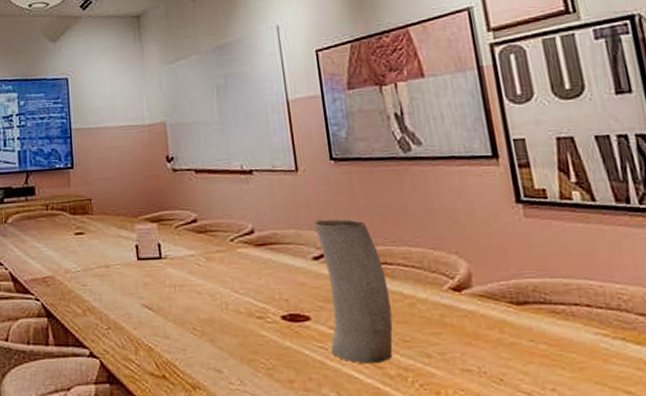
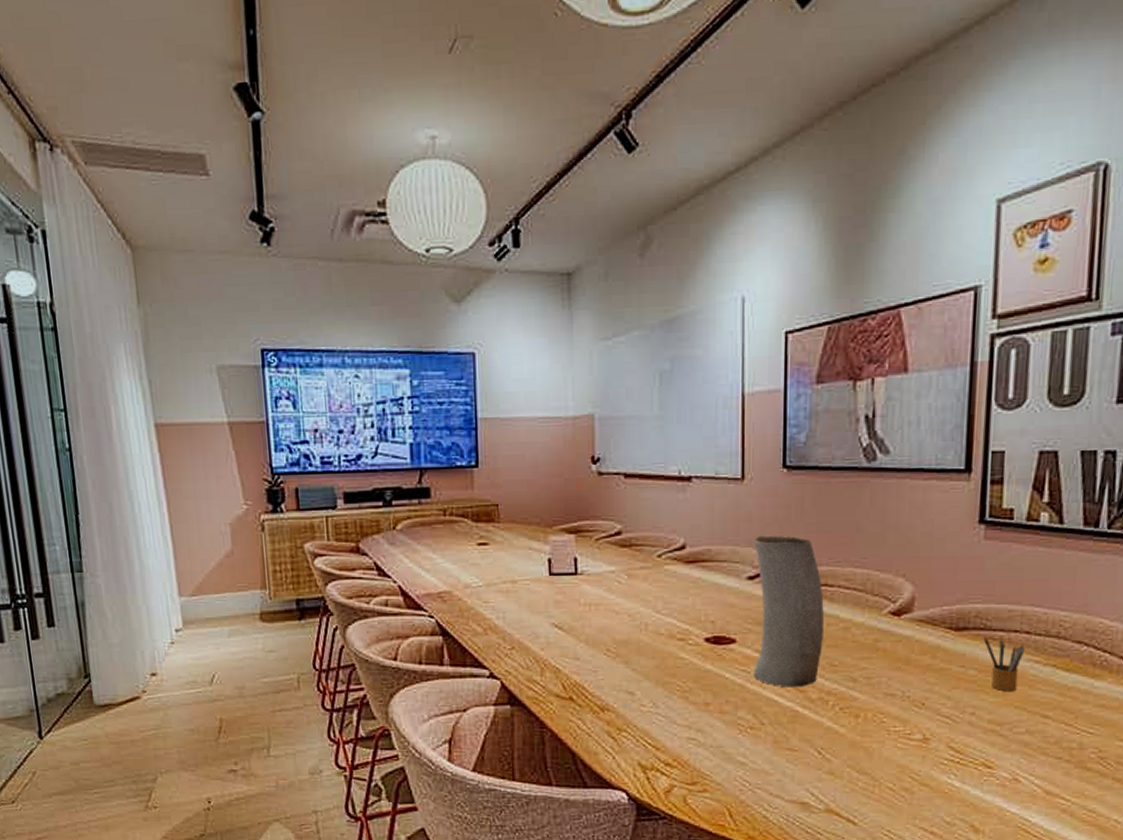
pencil box: none [545,311,592,367] -> present [983,637,1025,692]

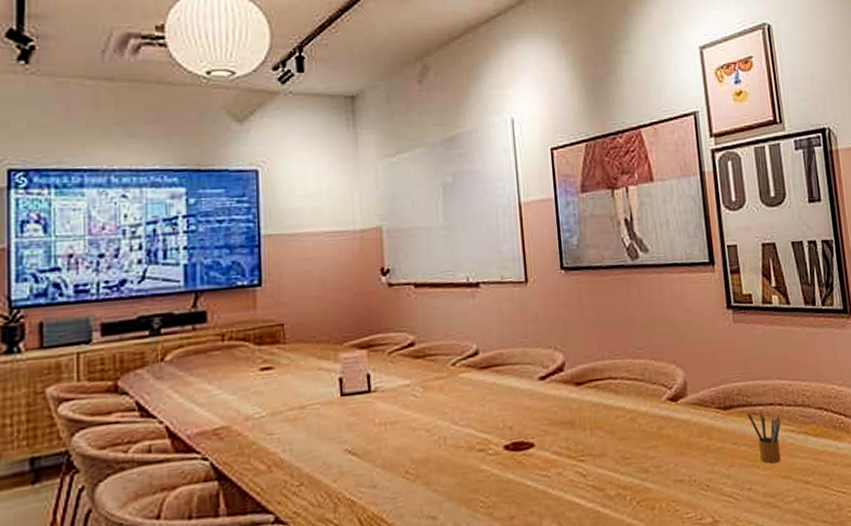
vase: present [753,535,824,688] -> none [542,333,615,488]

